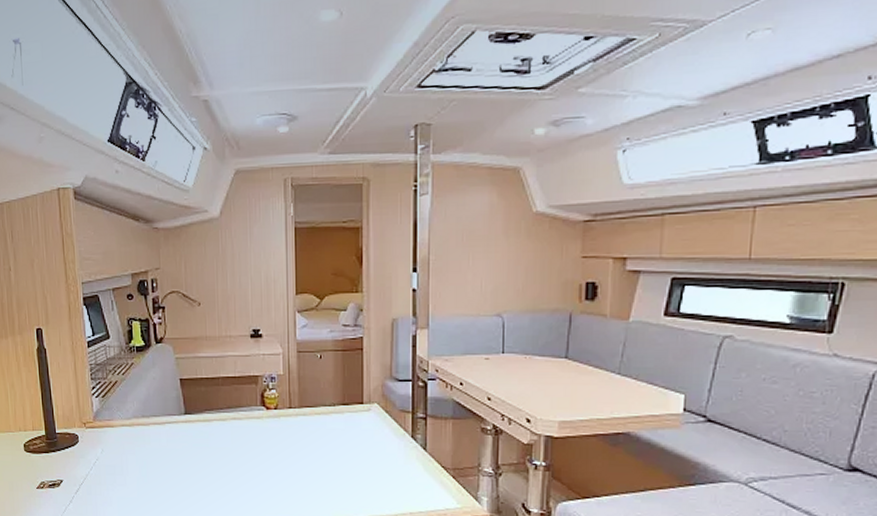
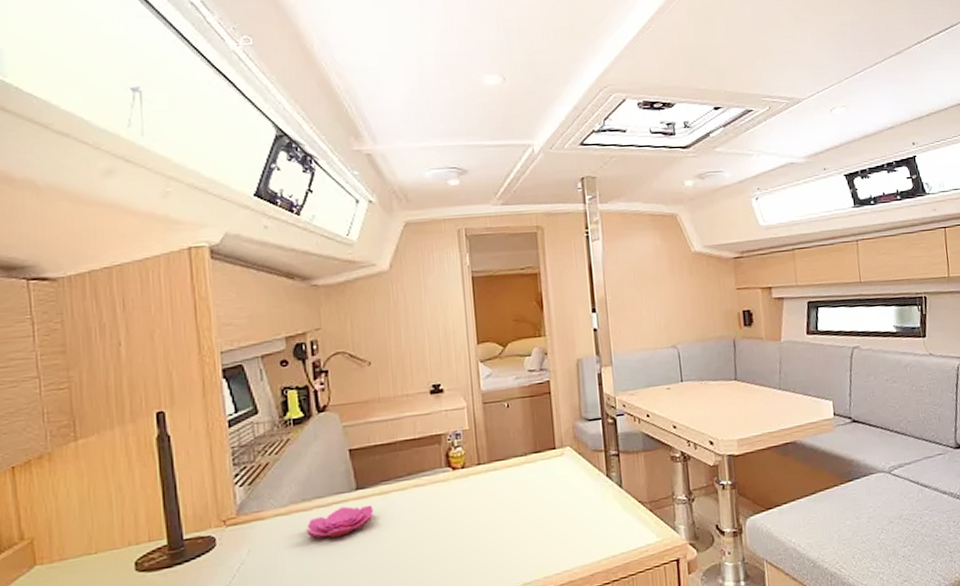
flower: none [145,427,198,451] -> present [306,504,374,539]

